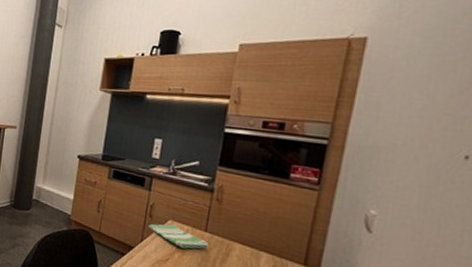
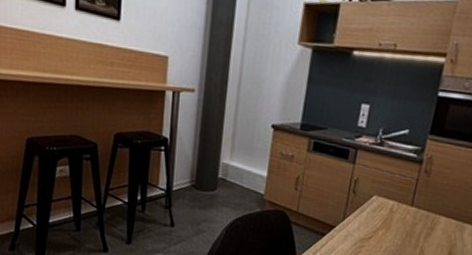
dish towel: present [148,223,209,249] -> none [351,199,414,225]

